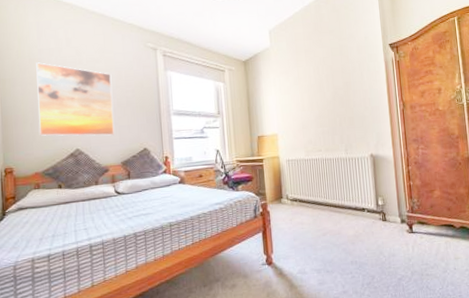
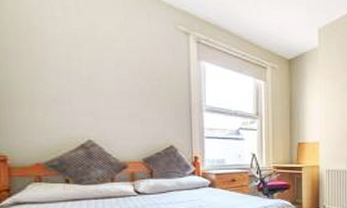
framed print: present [36,62,114,136] -> none [36,32,135,128]

